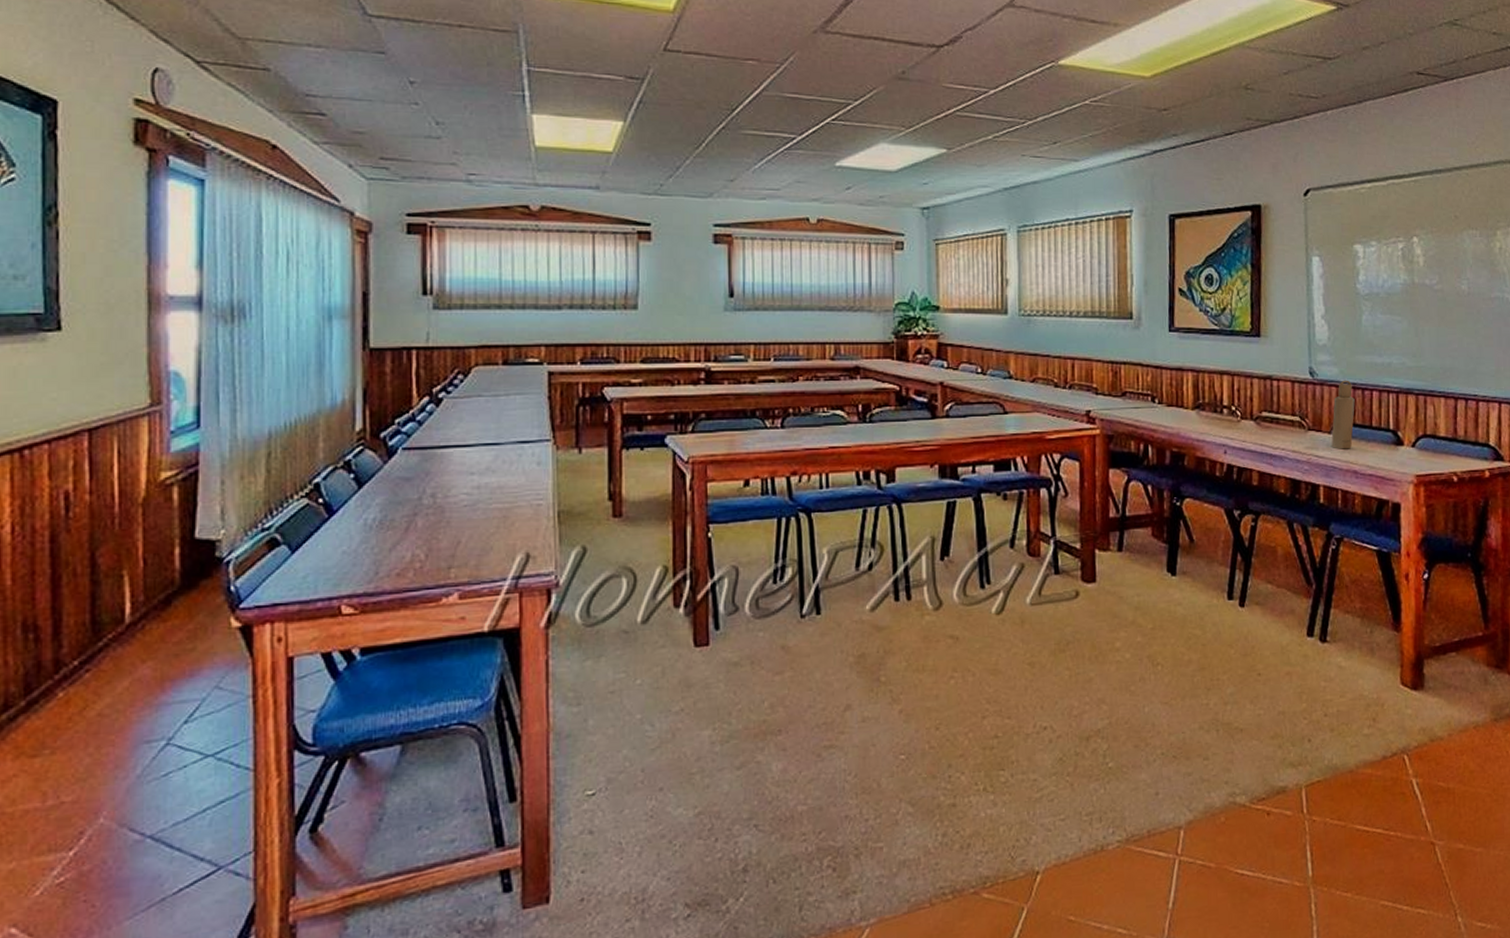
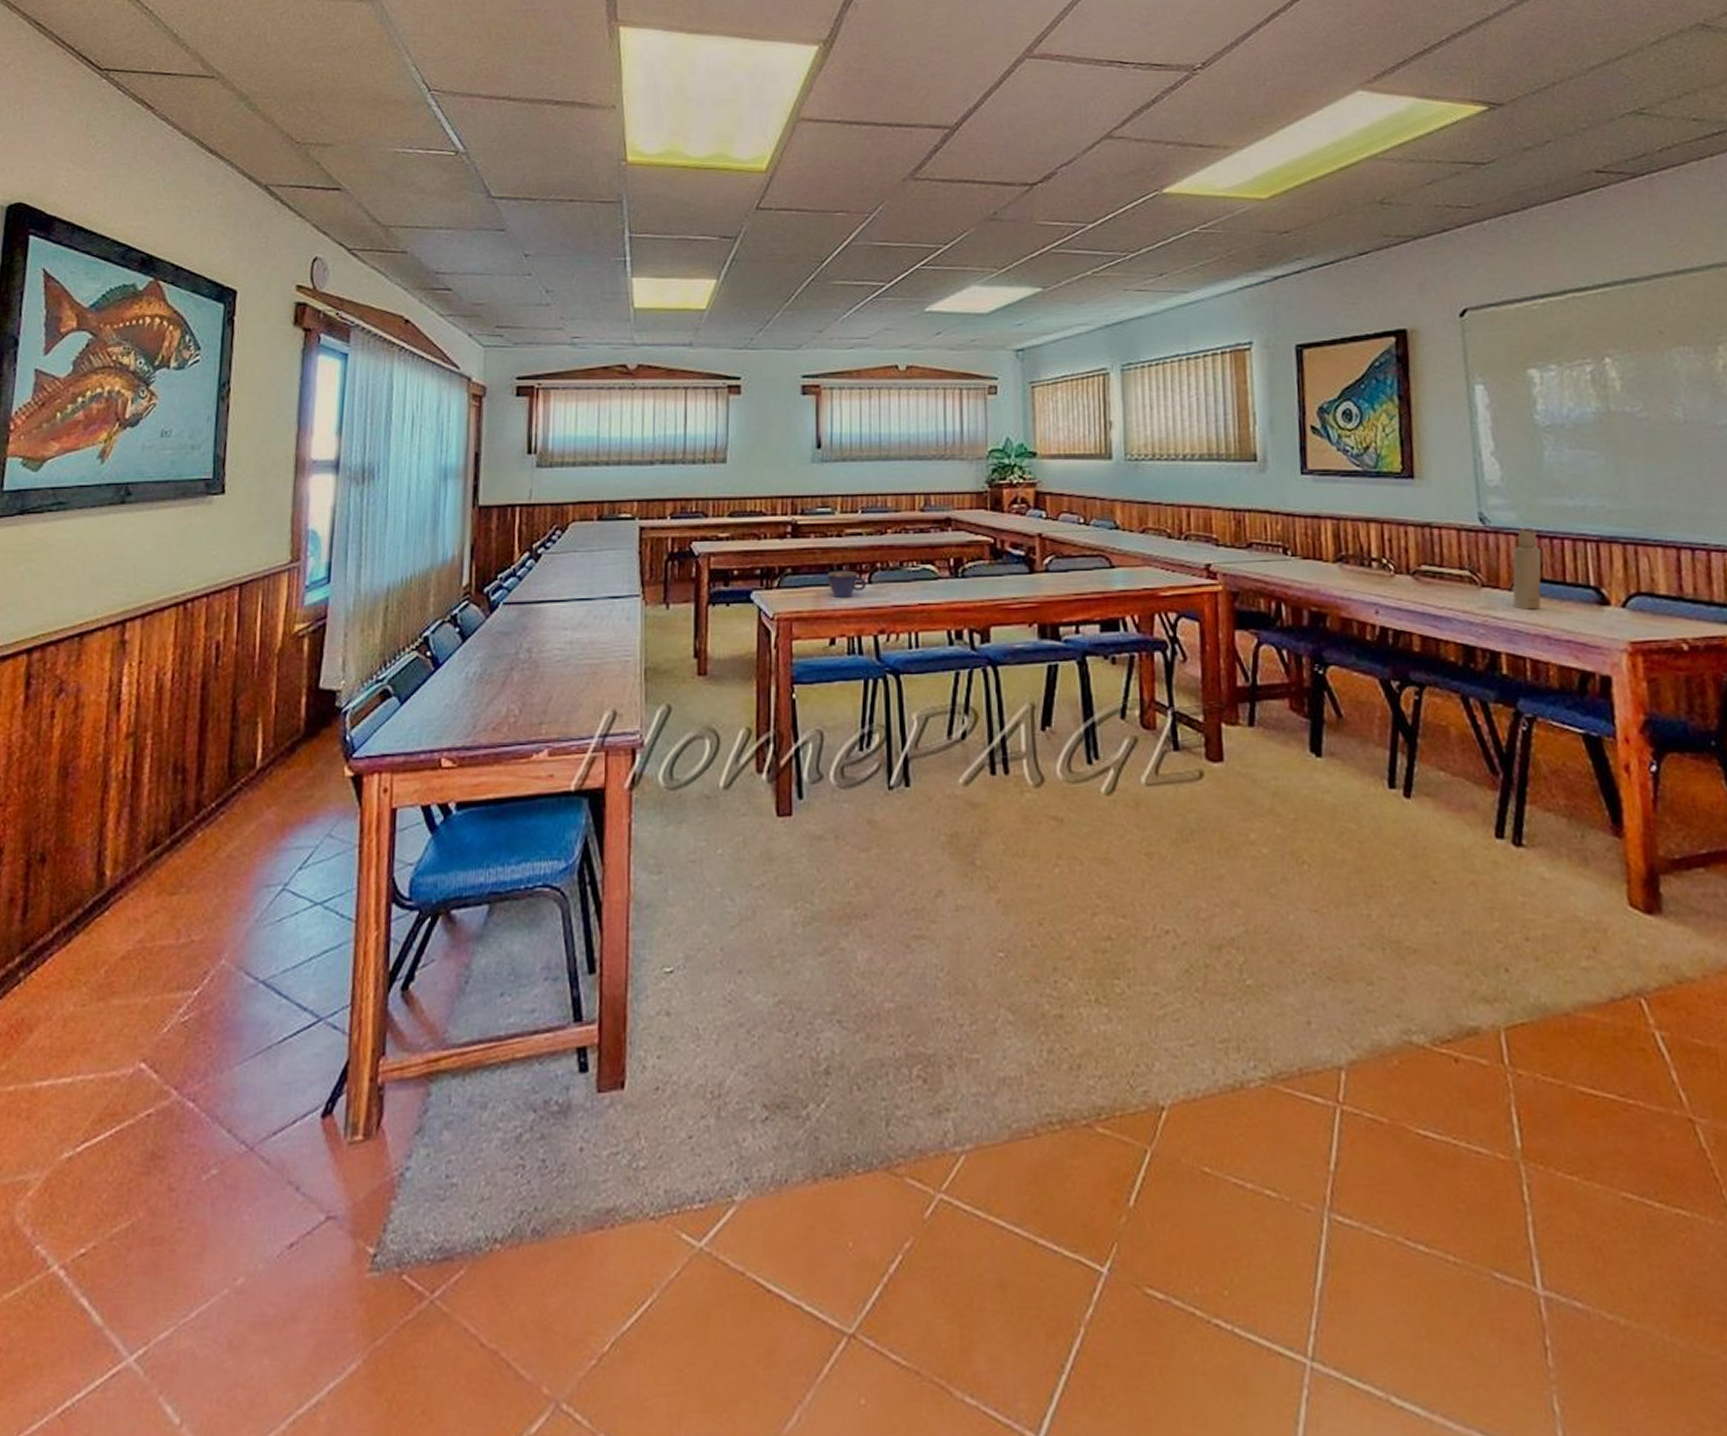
cup: none [741,415,779,443] -> present [828,570,867,599]

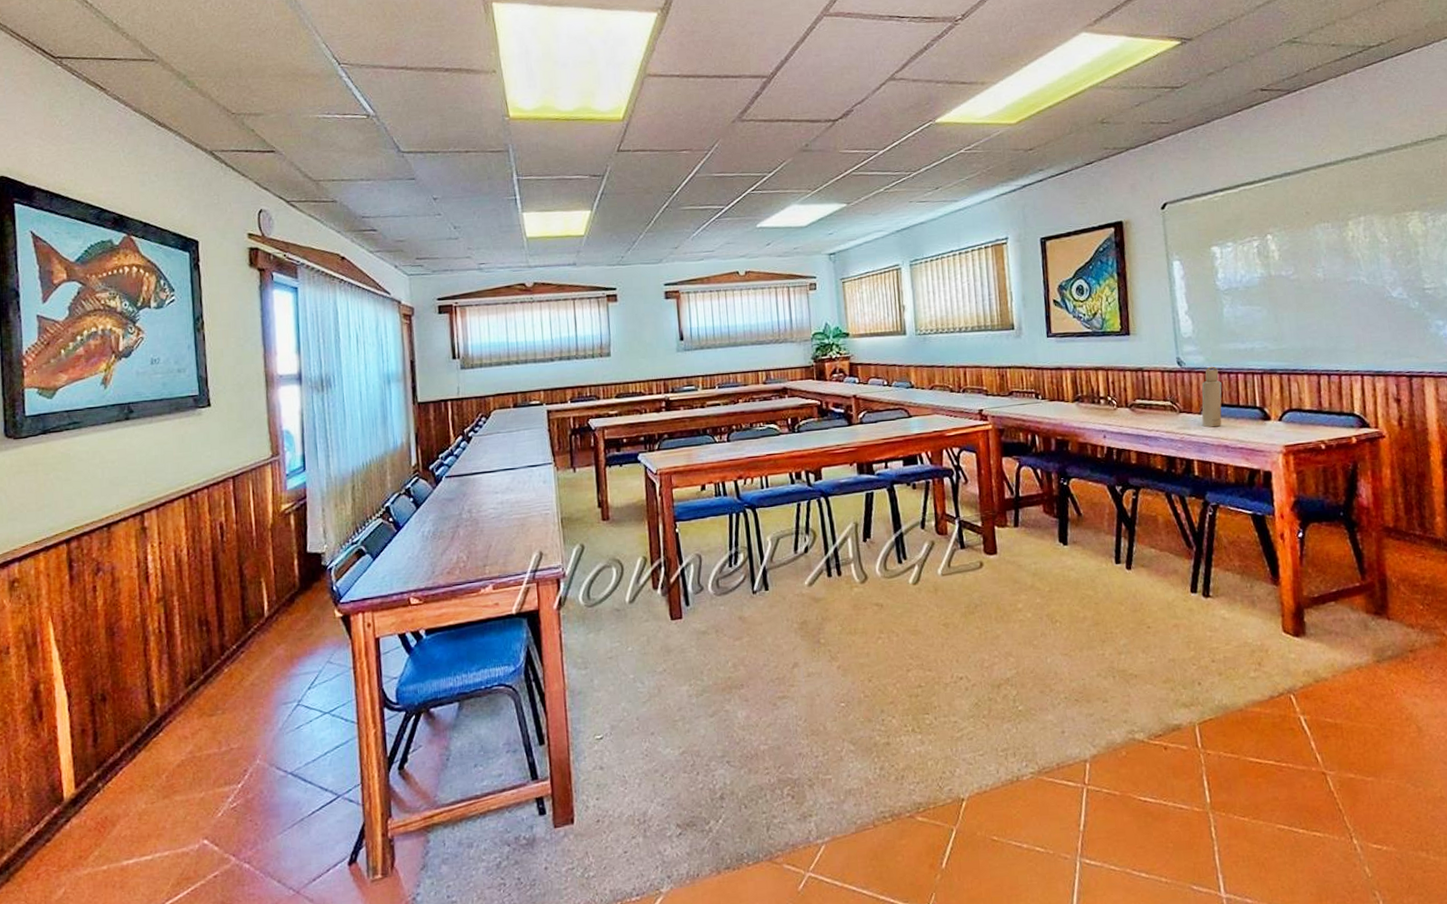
cup: present [828,570,867,599] -> none [696,433,726,455]

